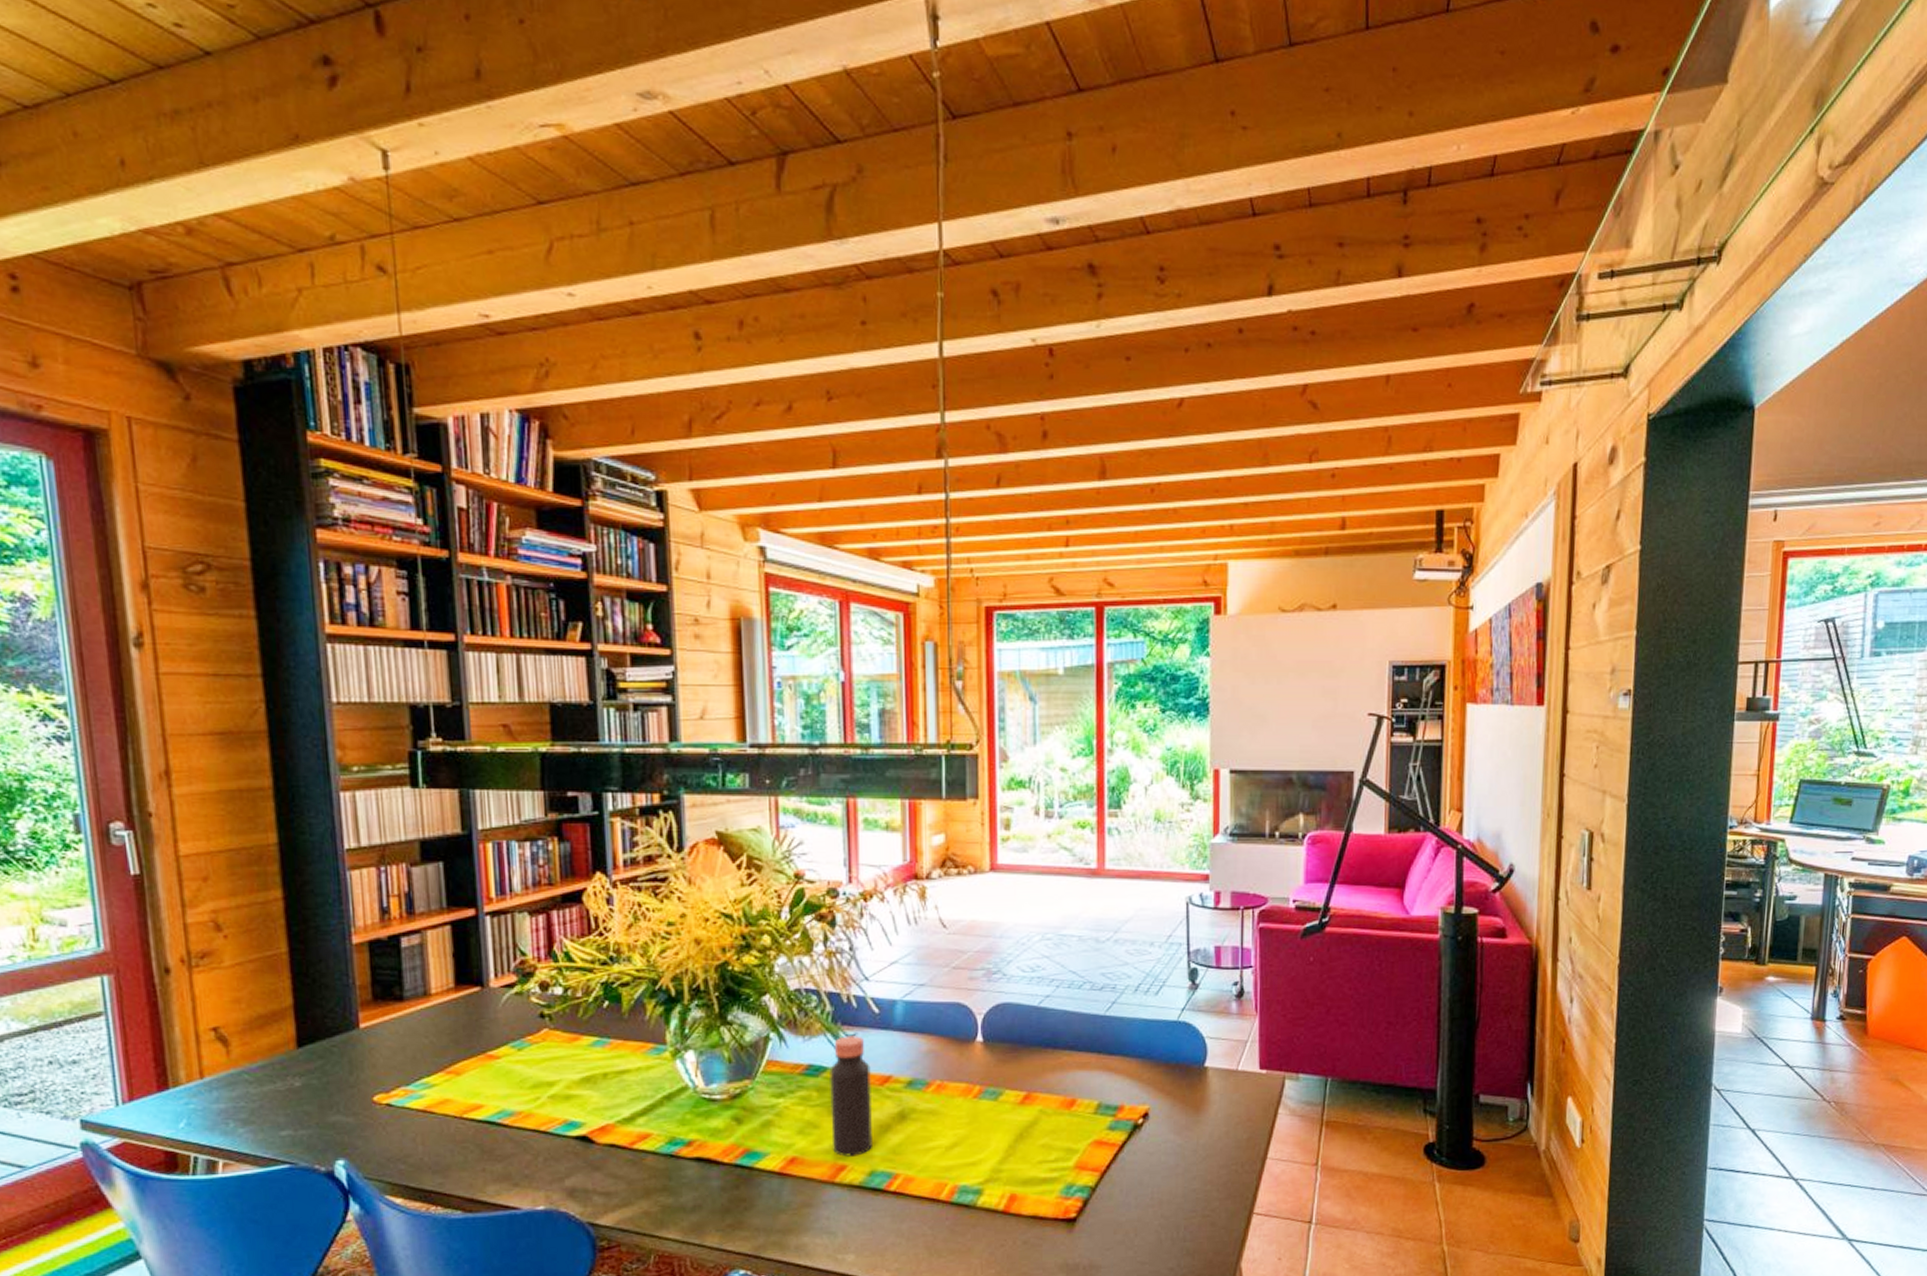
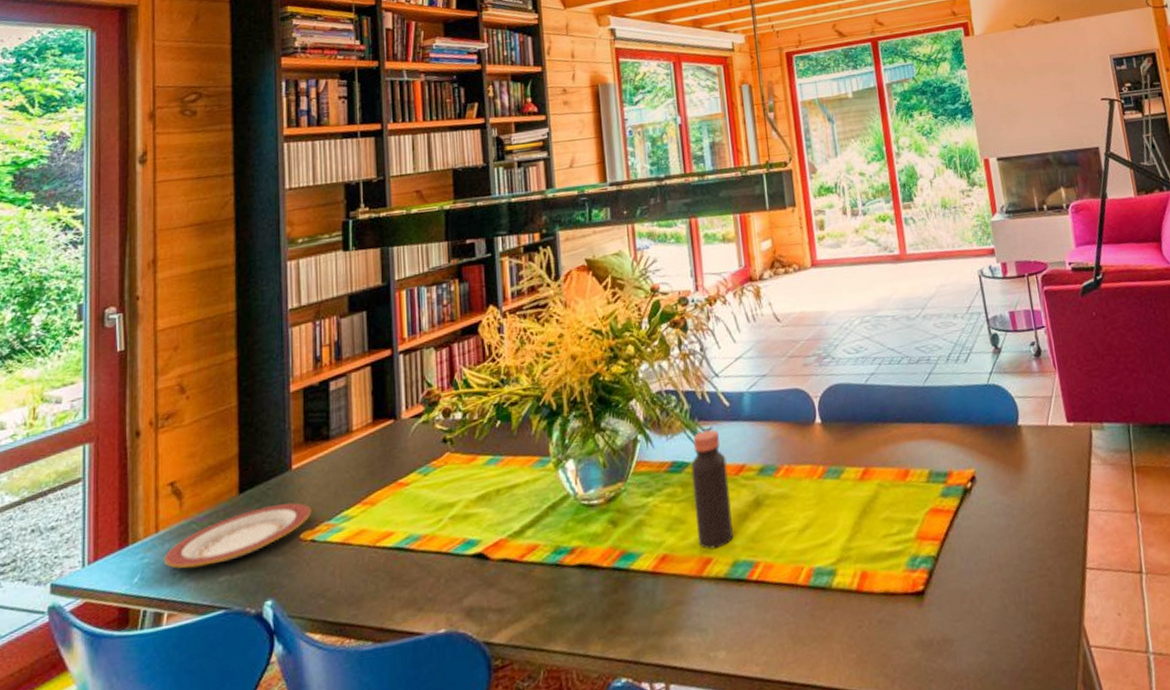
plate: none [213,1063,386,1119] -> present [164,502,311,569]

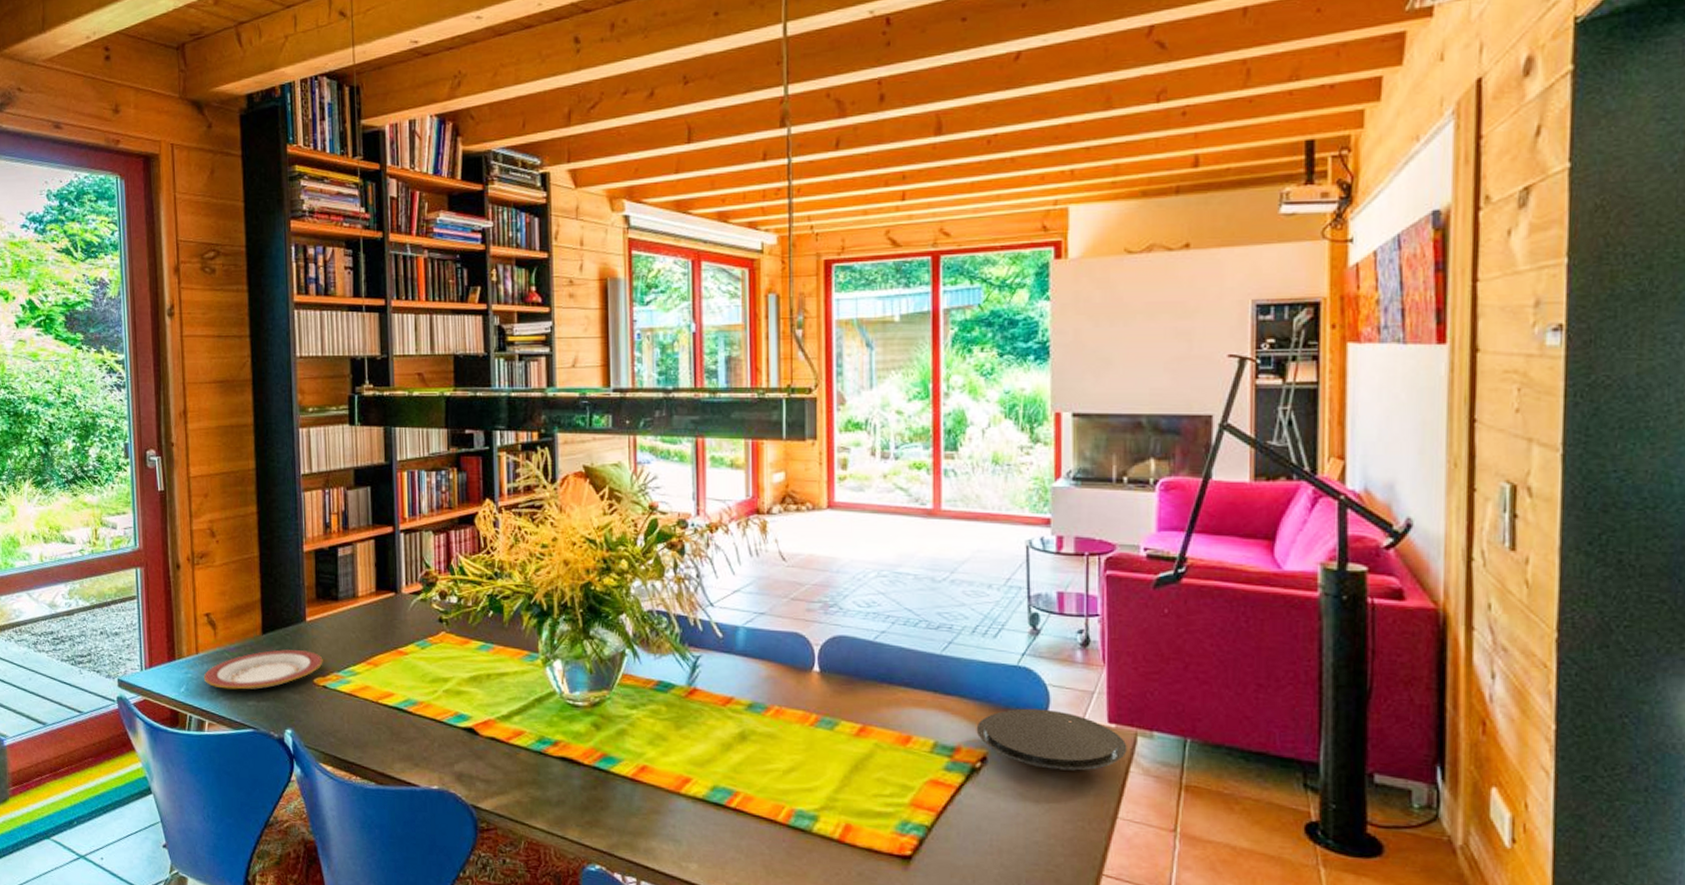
bottle: present [691,429,733,550] -> none [677,656,716,771]
plate: none [962,419,1086,477] -> present [976,708,1127,771]

